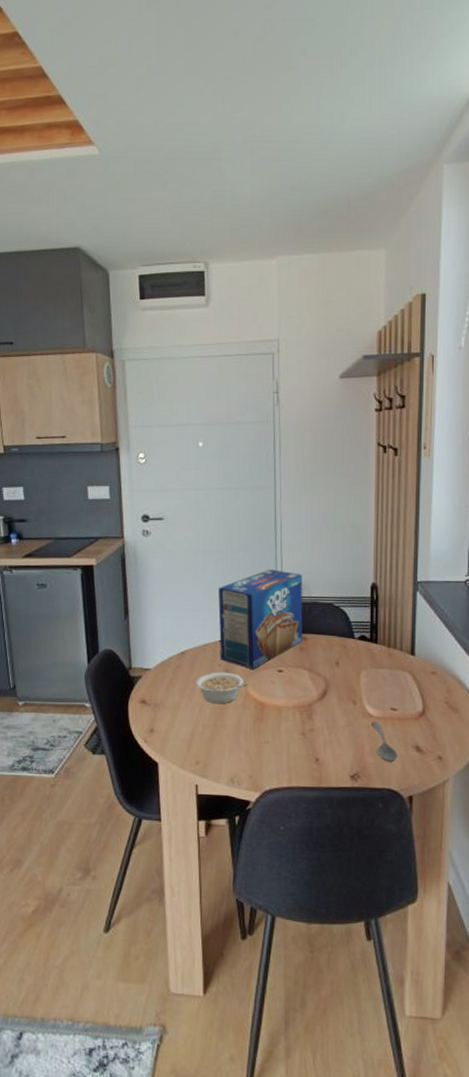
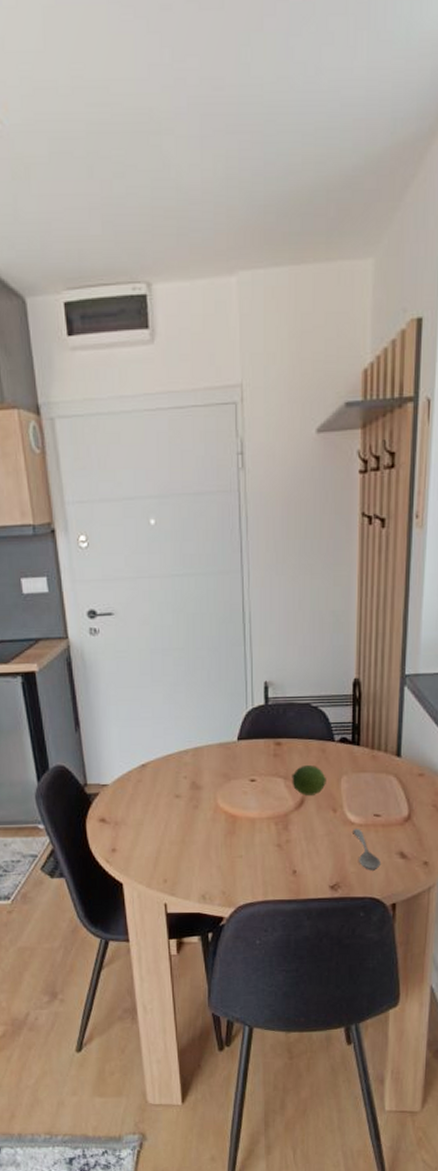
legume: present [196,672,248,704] -> none [159,784,217,819]
toaster pastry box: present [218,570,303,670] -> none [181,668,277,781]
fruit: none [316,660,347,687] -> present [292,765,326,795]

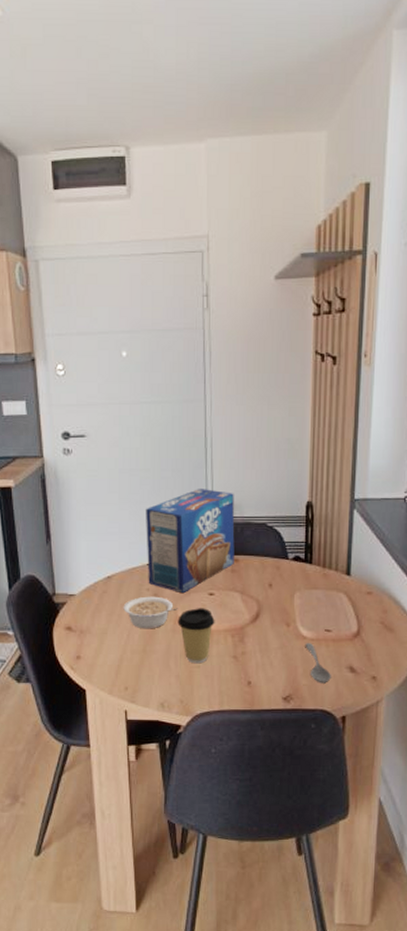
legume: none [159,784,217,819] -> present [123,596,178,629]
toaster pastry box: none [181,668,277,781] -> present [146,489,235,594]
coffee cup: none [217,795,257,854] -> present [177,608,215,664]
fruit: present [292,765,326,795] -> none [248,581,280,610]

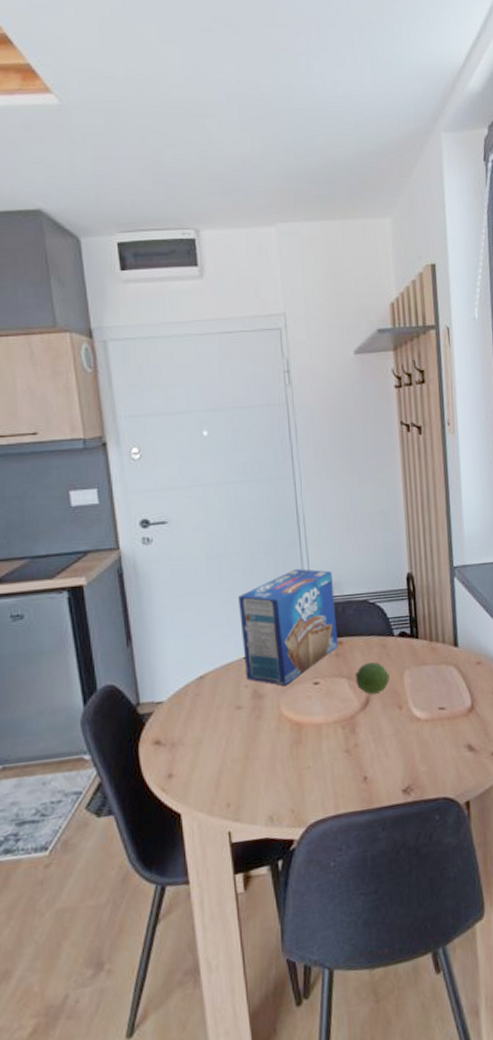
legume: present [123,596,178,629] -> none [219,693,281,732]
coffee cup: present [177,608,215,664] -> none [281,699,323,765]
fruit: none [248,581,280,610] -> present [355,662,390,695]
soupspoon: present [305,643,331,684] -> none [420,724,450,768]

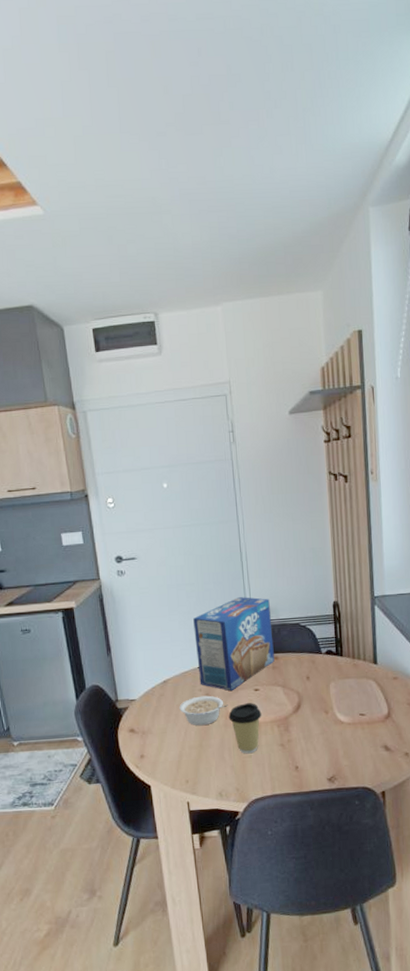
legume: none [219,693,281,732] -> present [179,695,228,726]
coffee cup: none [281,699,323,765] -> present [228,703,262,754]
fruit: present [355,662,390,695] -> none [289,675,318,701]

